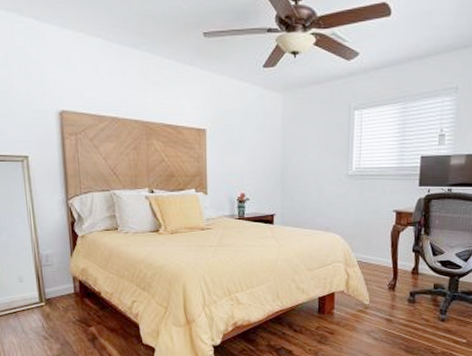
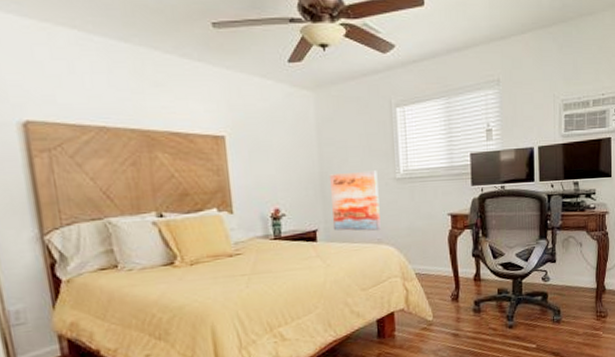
wall art: none [288,166,332,221] -> present [329,170,381,232]

